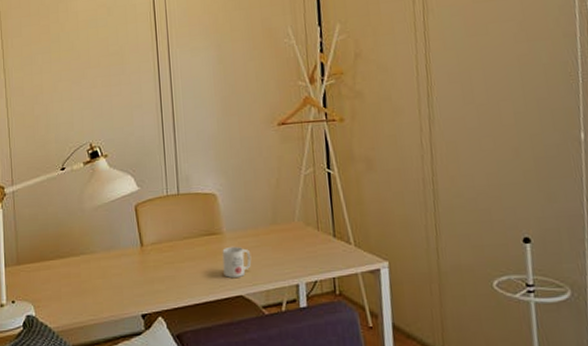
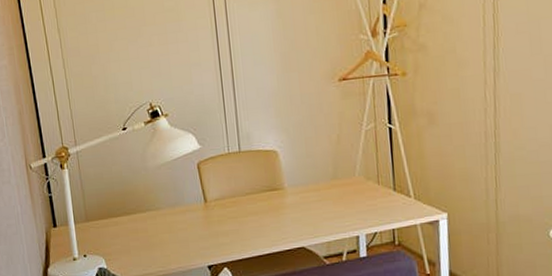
mug: present [222,246,252,278] -> none [284,200,313,231]

